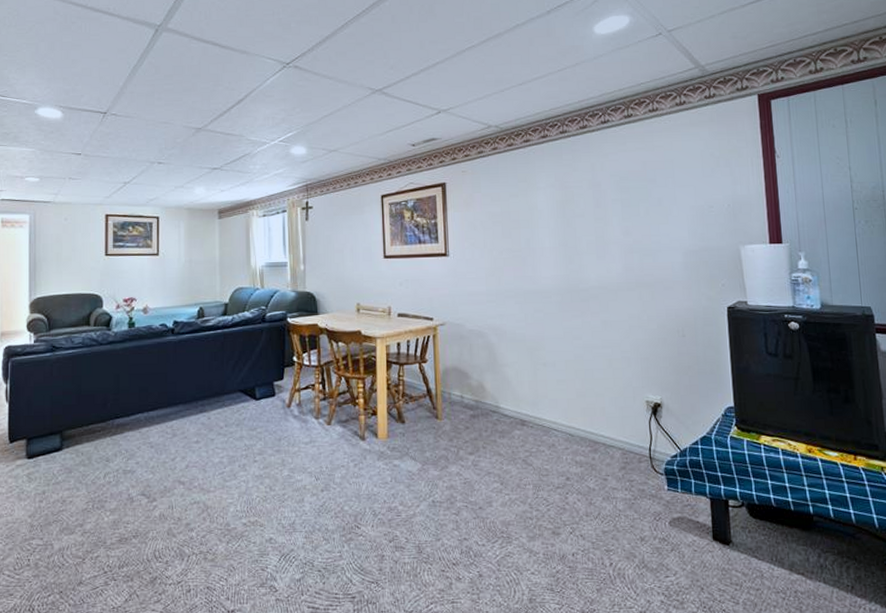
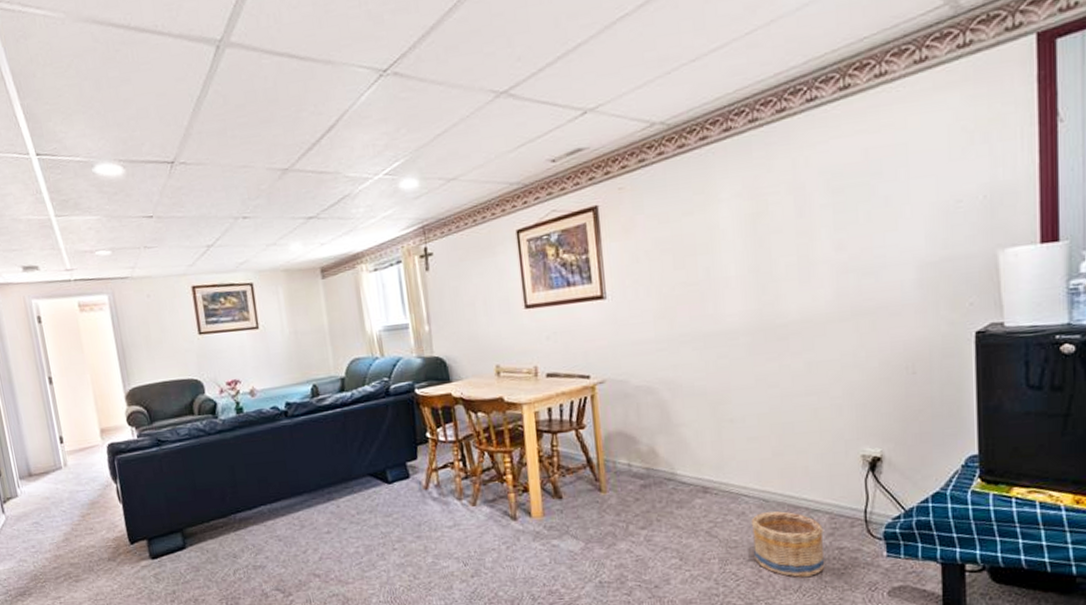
basket: none [559,444,618,505] -> present [750,511,824,577]

